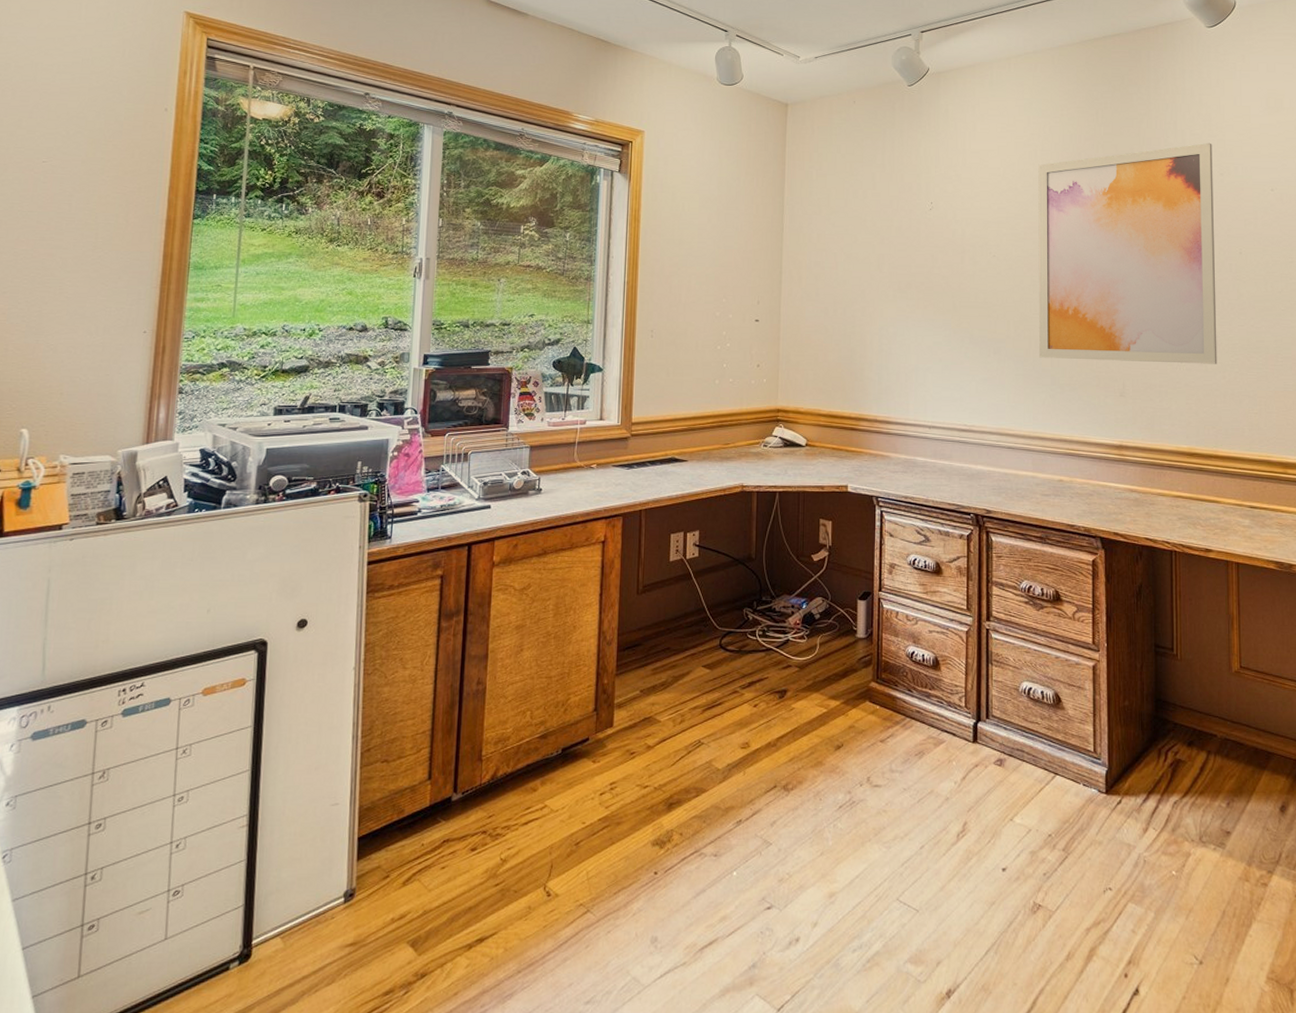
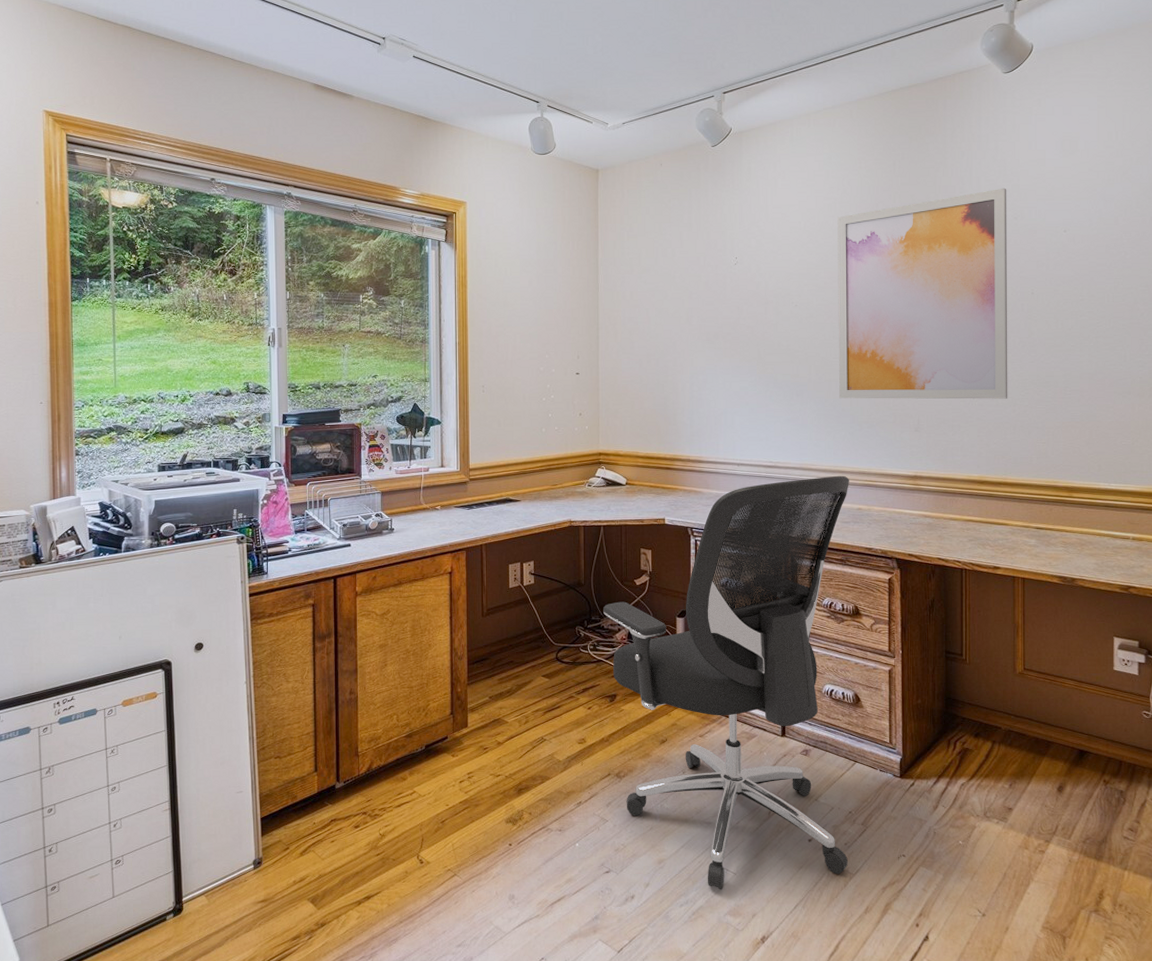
chair: none [775,442,1050,931] -> present [603,475,849,890]

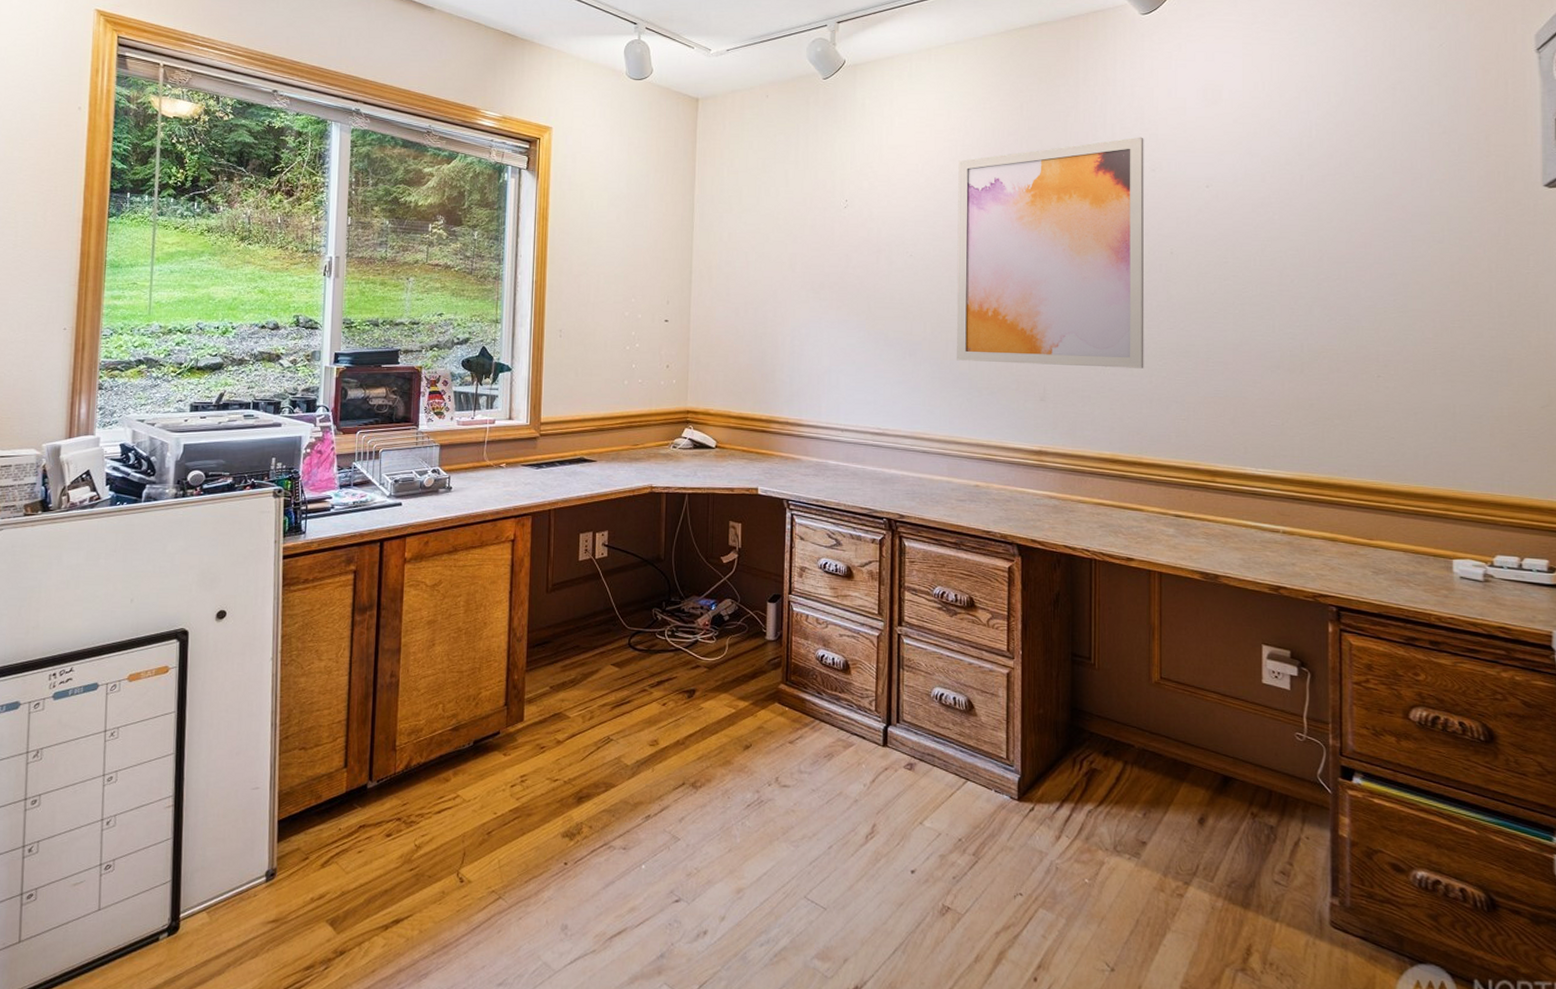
chair: present [603,475,849,890] -> none [684,447,966,928]

